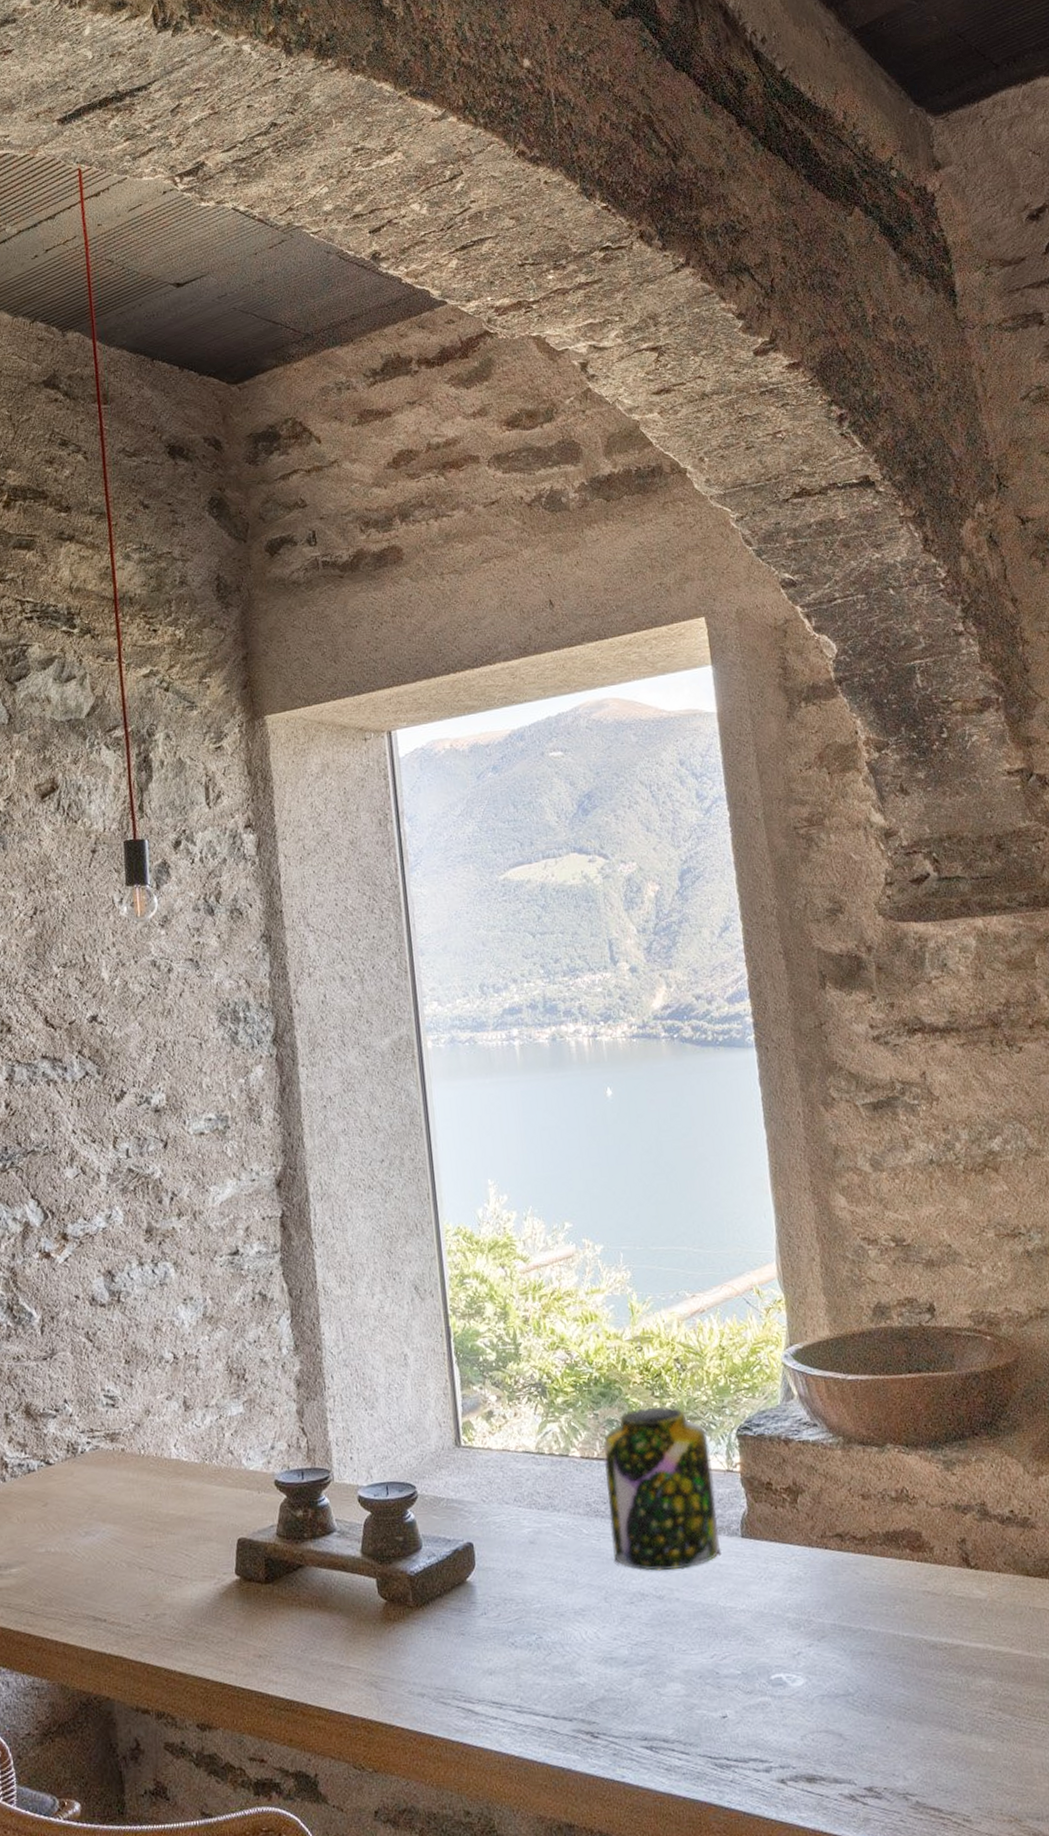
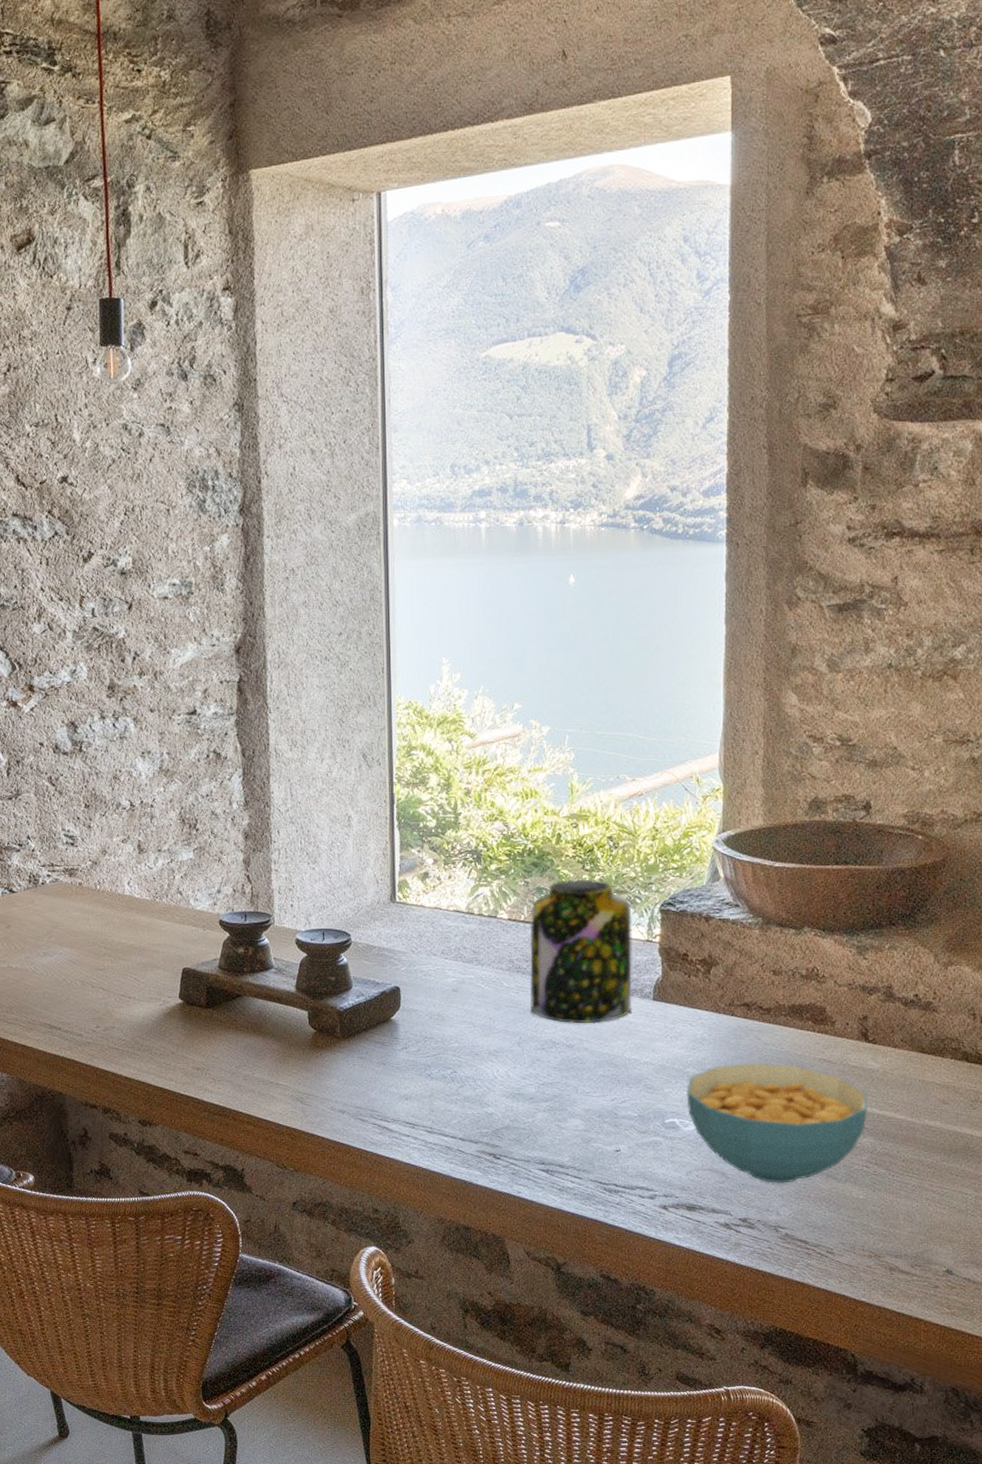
cereal bowl: none [788,1600,983,1742] -> present [686,1062,869,1183]

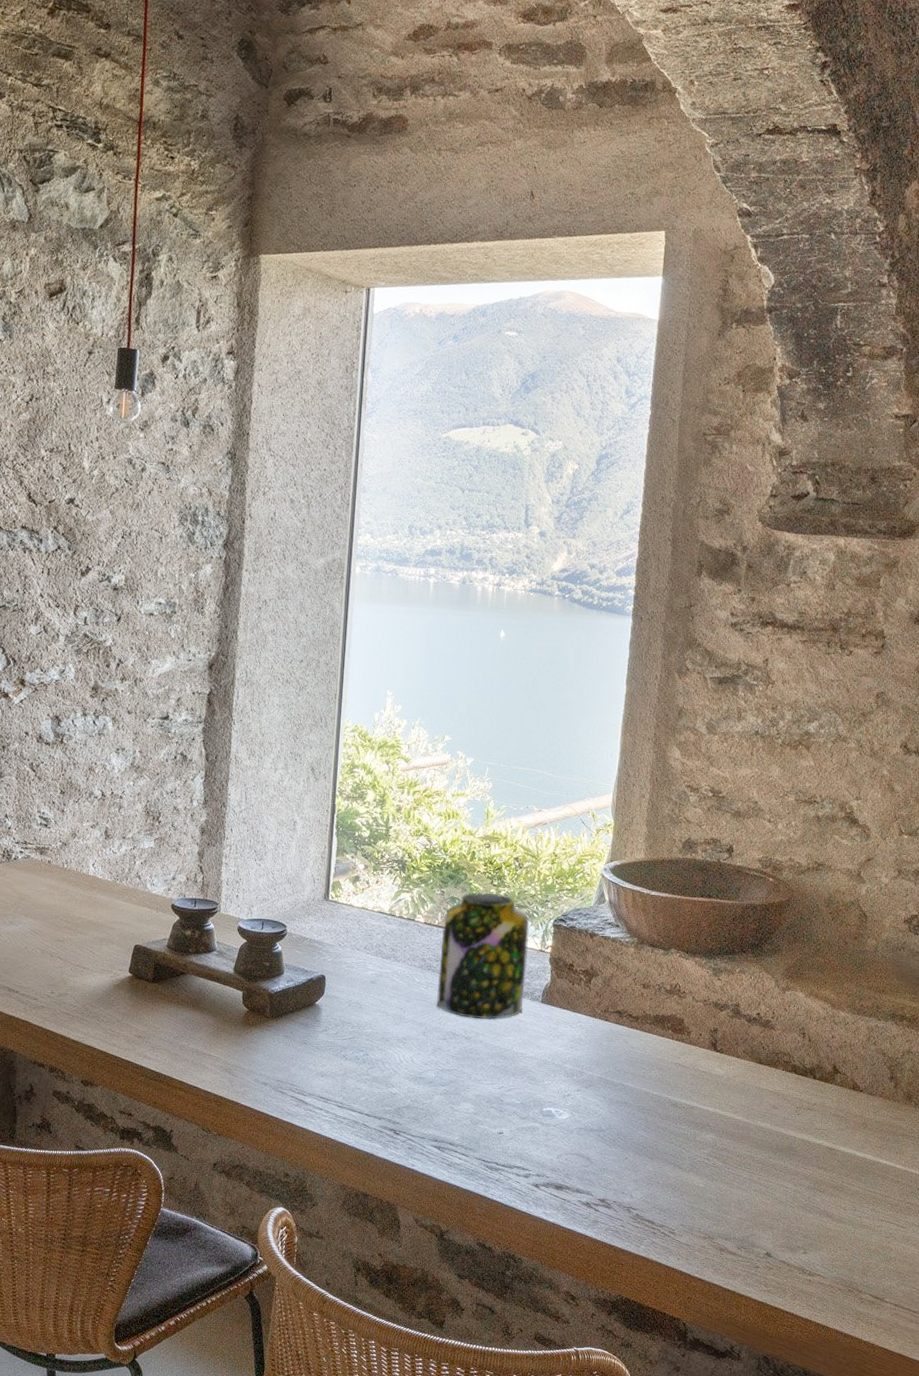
cereal bowl: present [686,1062,869,1183] -> none [562,1062,713,1170]

